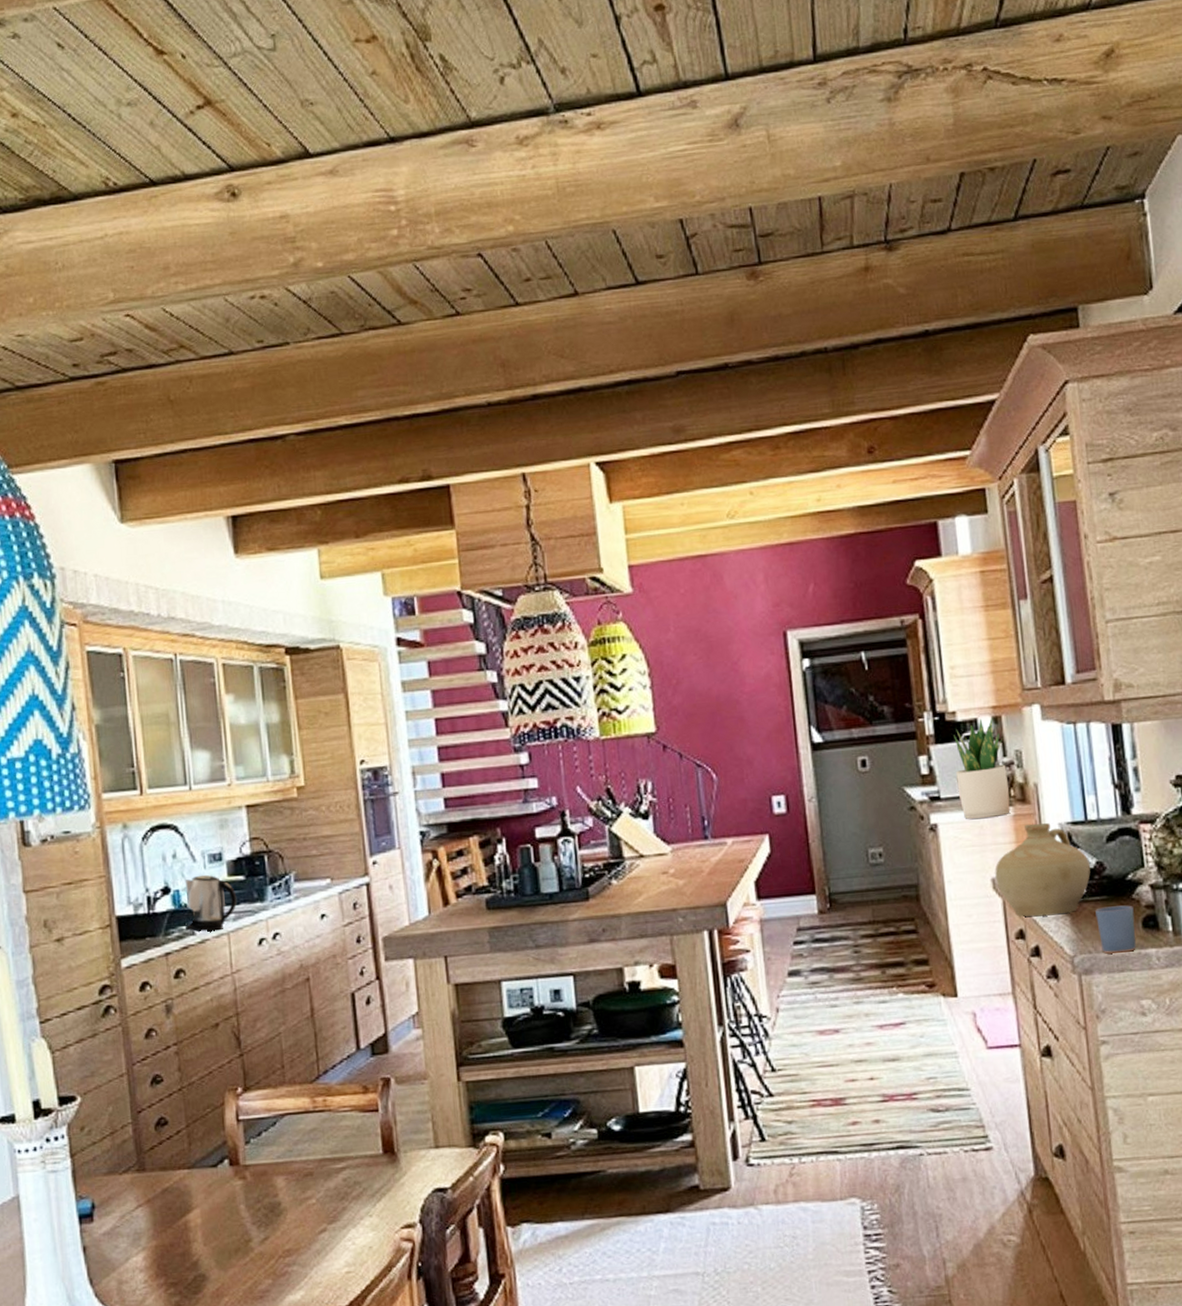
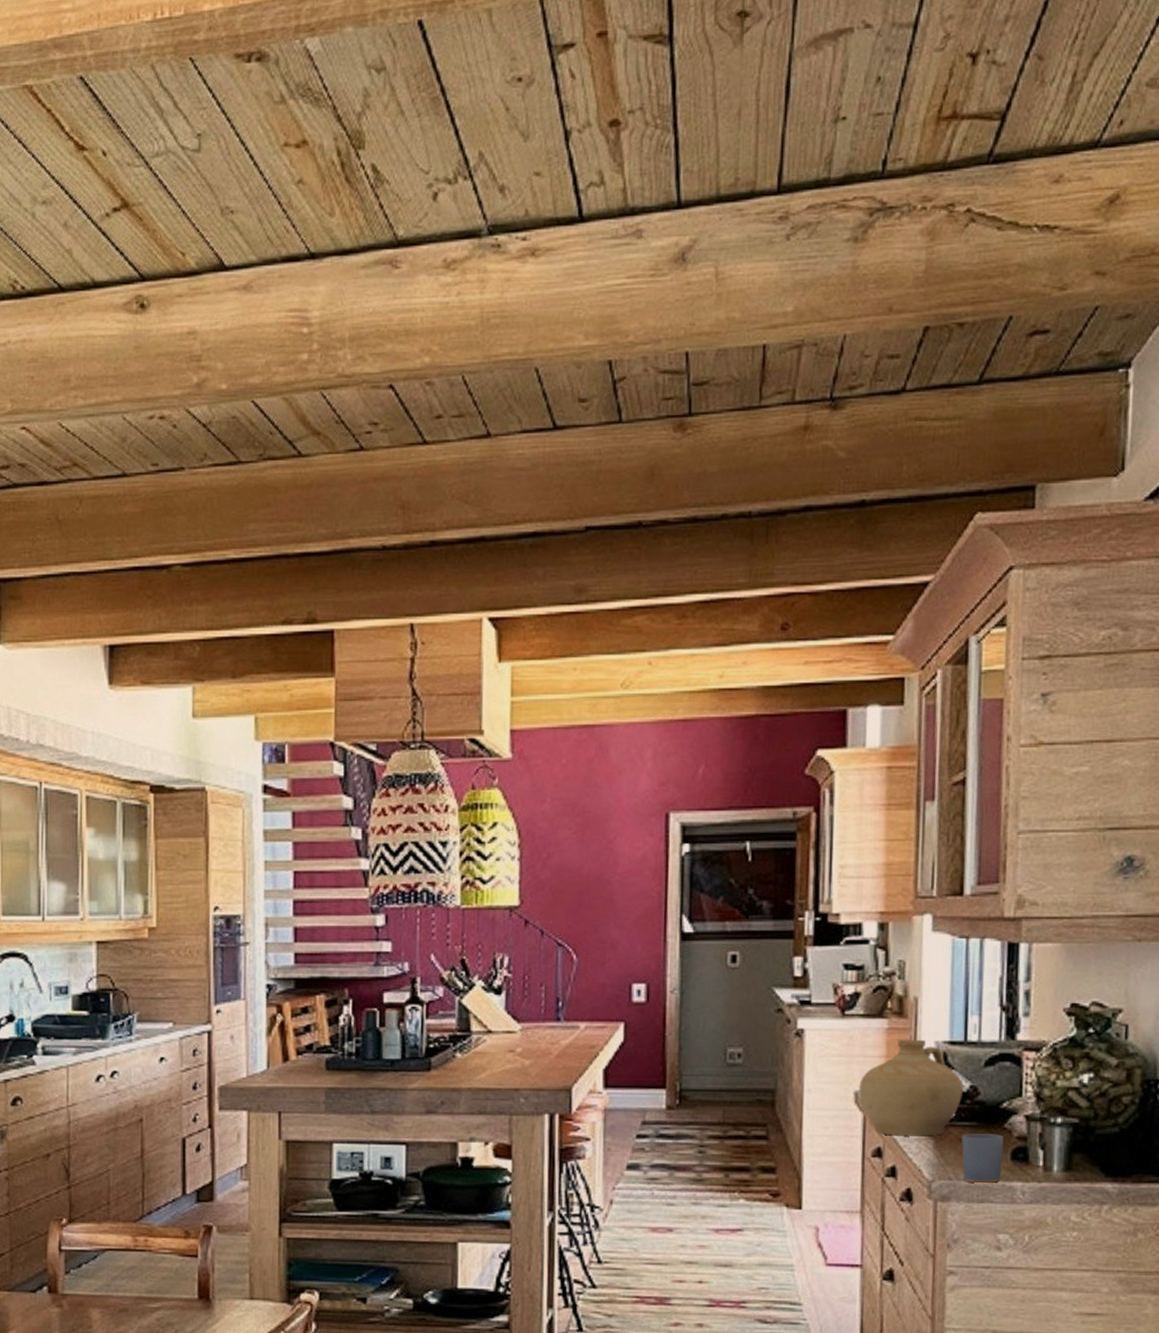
kettle: present [184,874,237,932] -> none [27,1006,79,1063]
planter: present [954,717,1011,820] -> none [831,923,887,1029]

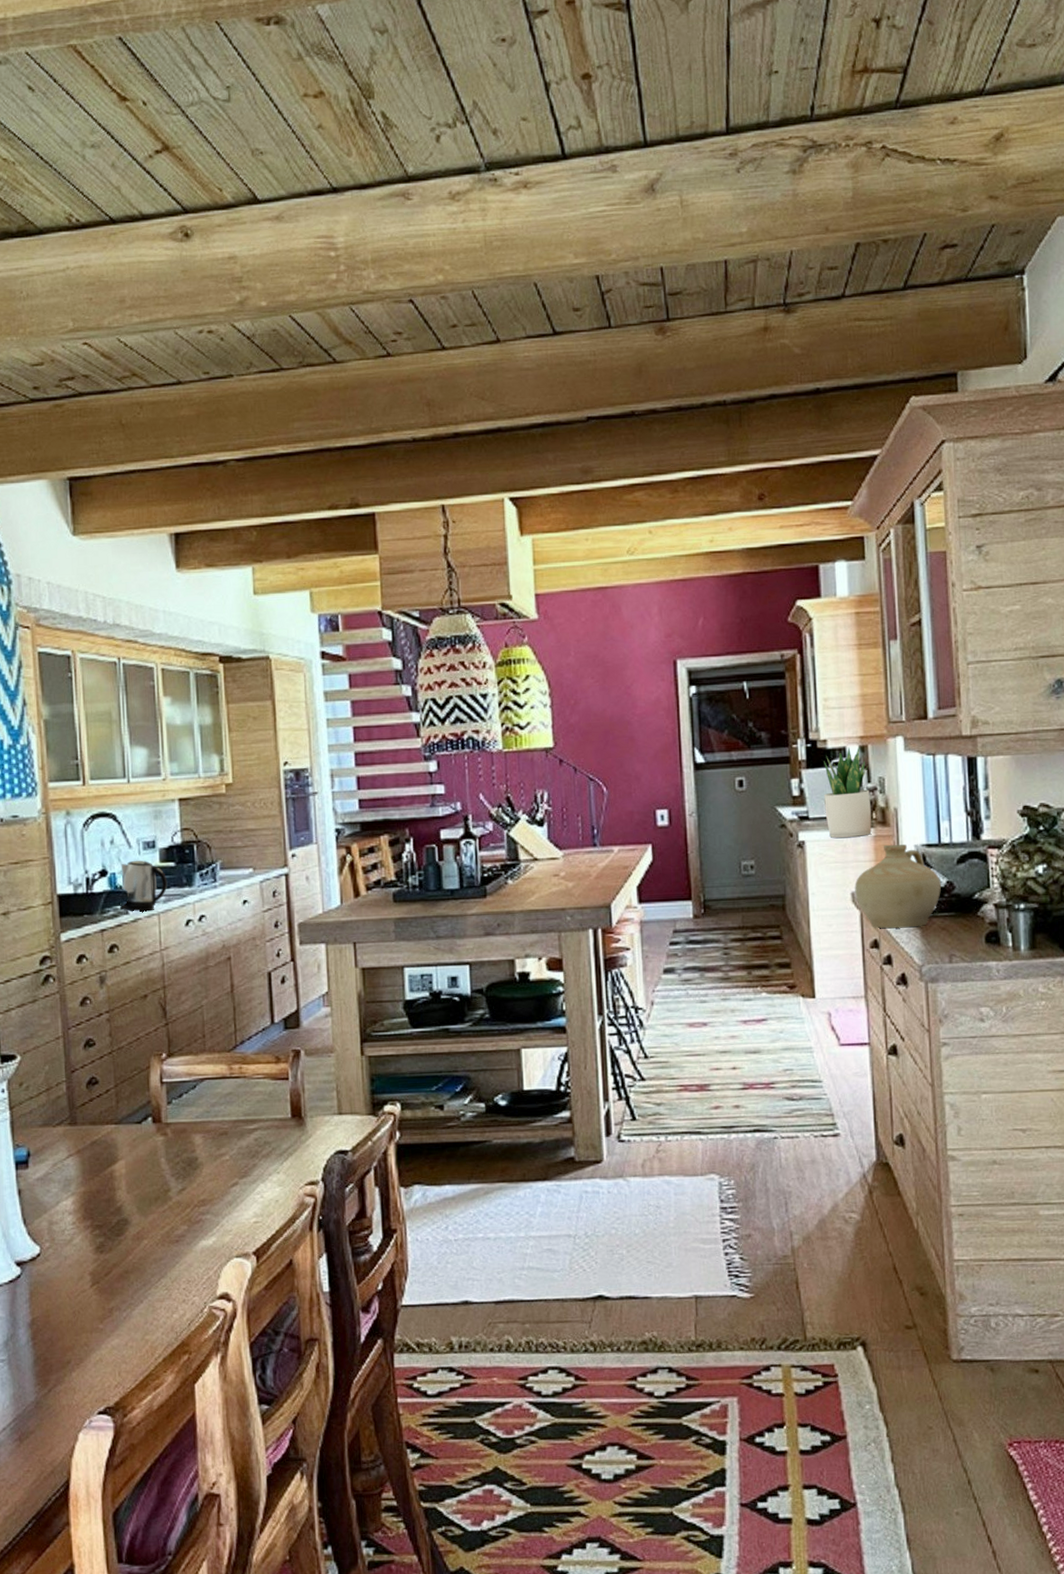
kettle: none [27,1006,79,1063] -> present [120,860,168,912]
planter: none [831,923,887,1029] -> present [824,746,872,839]
mug: present [962,1133,1004,1184] -> none [944,921,979,965]

